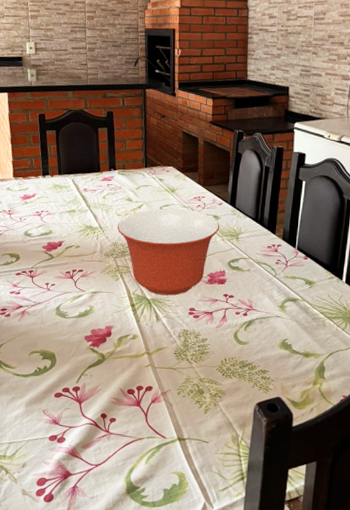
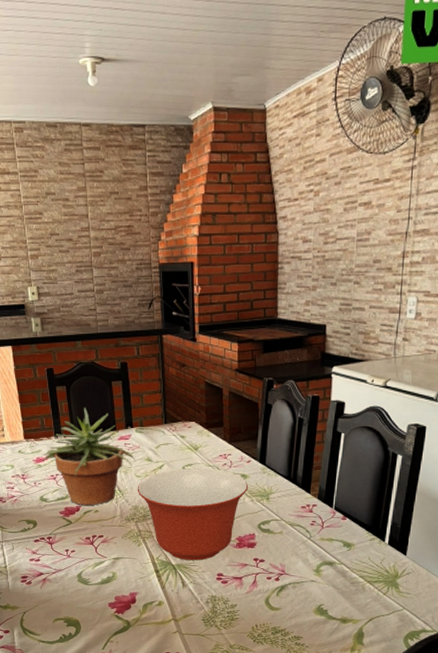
potted plant: none [28,150,117,242] -> present [41,407,136,506]

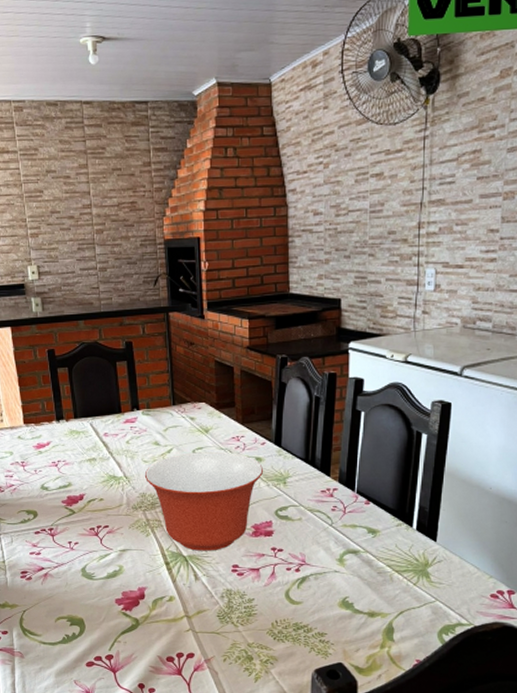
potted plant: present [41,407,136,506] -> none [42,389,143,494]

